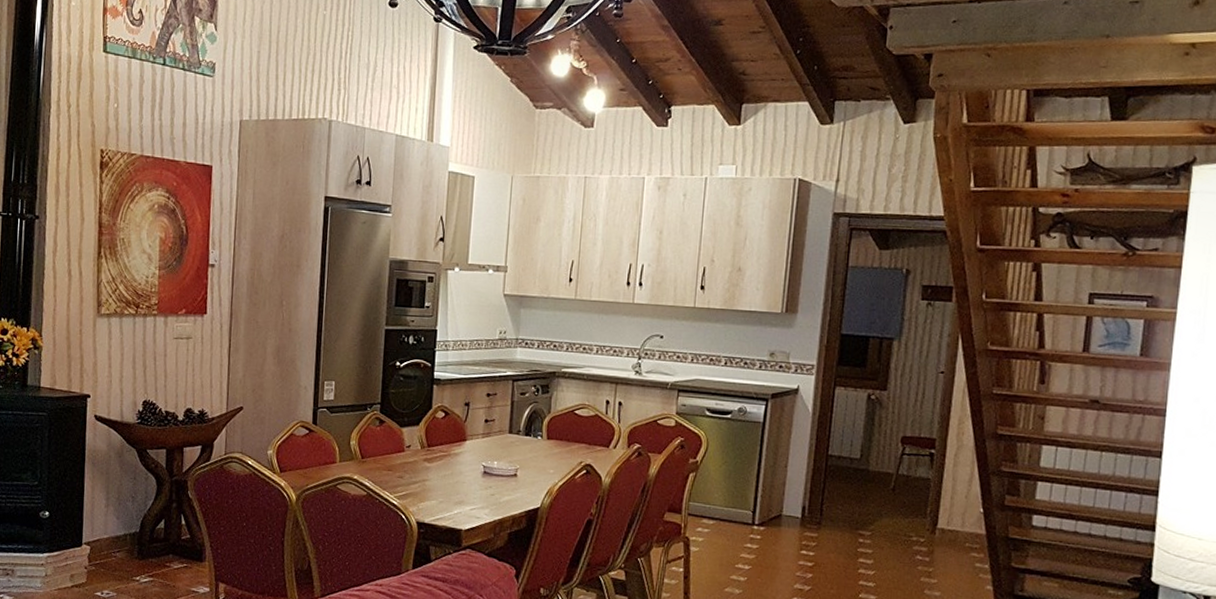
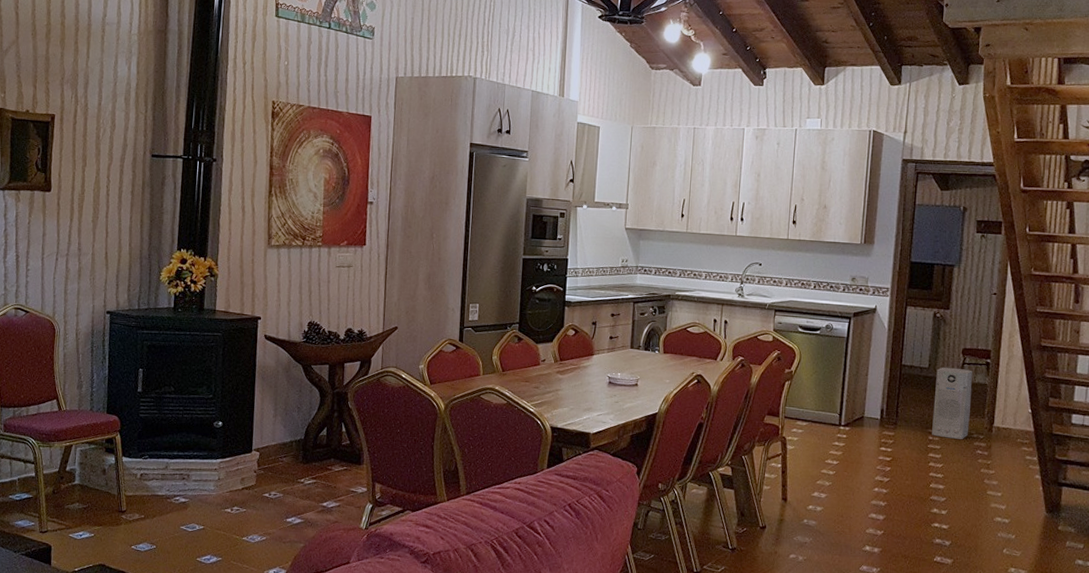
air purifier: none [863,458,913,543] -> present [932,367,972,439]

